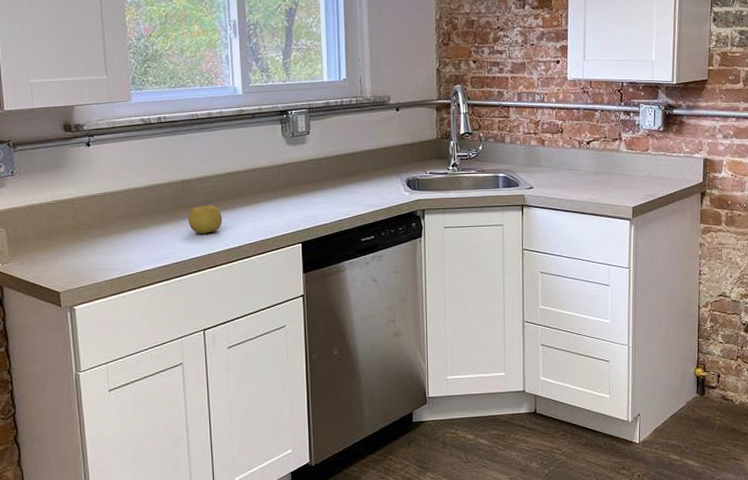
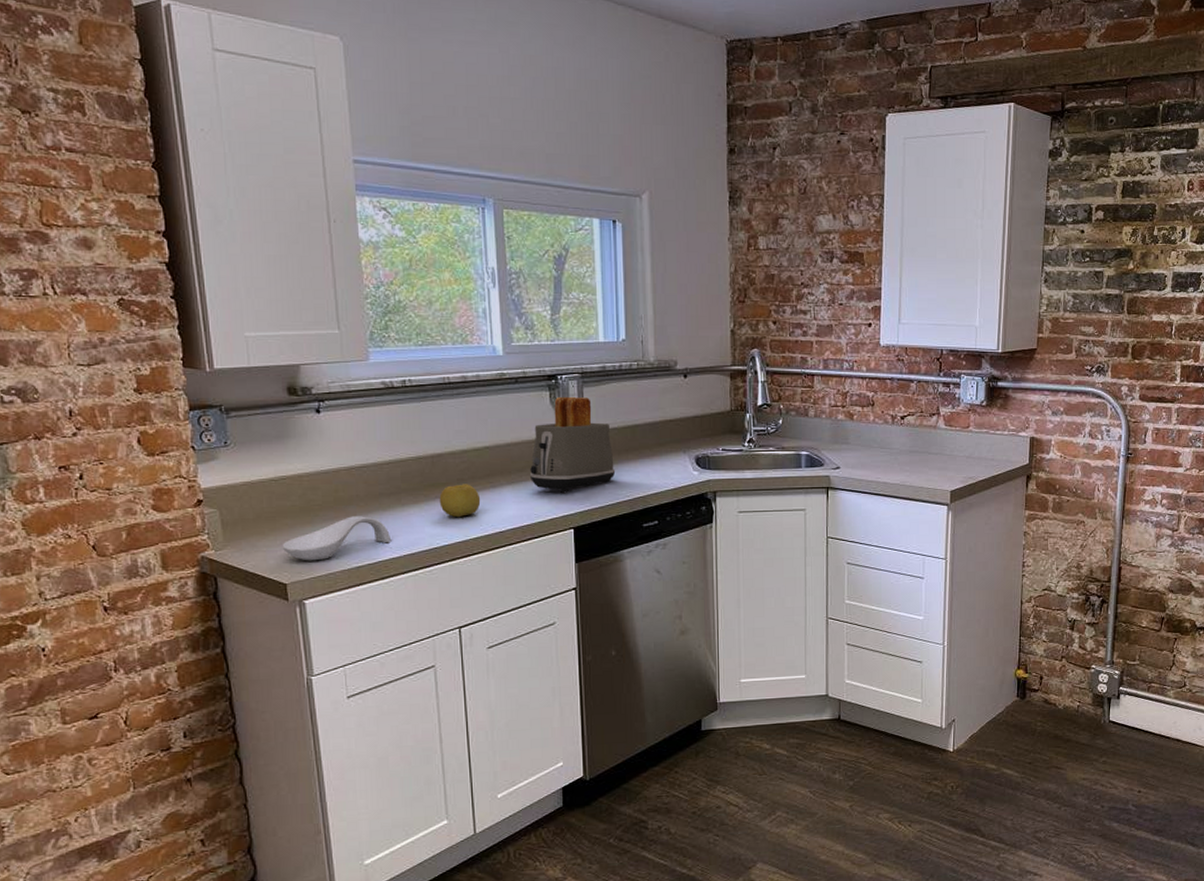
spoon rest: none [56,233,148,273] -> present [282,516,392,561]
toaster: none [264,129,338,212] -> present [529,396,616,493]

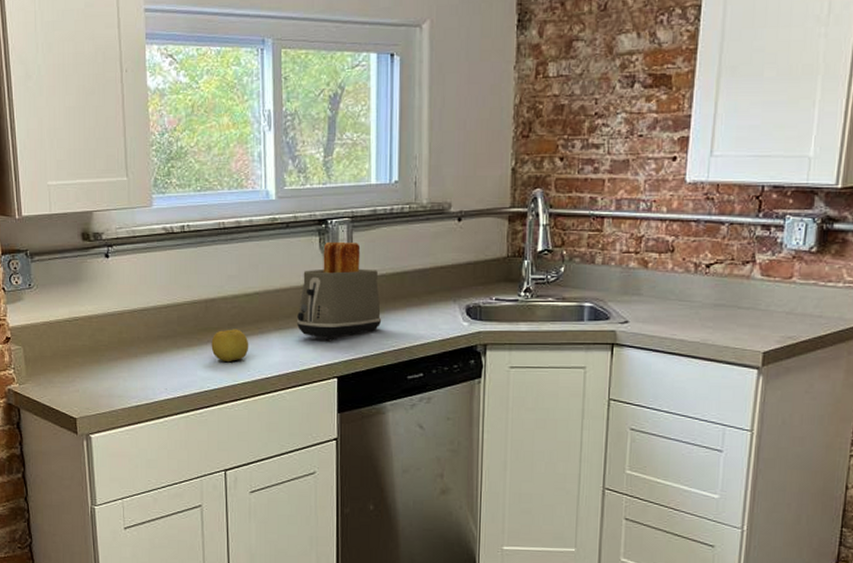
spoon rest: present [282,516,392,561] -> none [73,357,167,398]

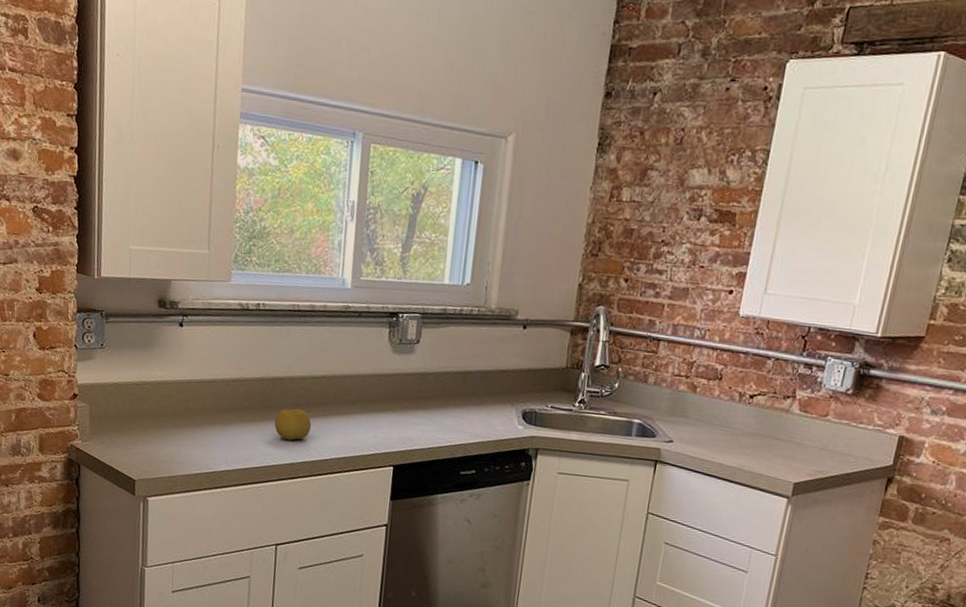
toaster: present [296,241,382,341] -> none [359,334,442,430]

